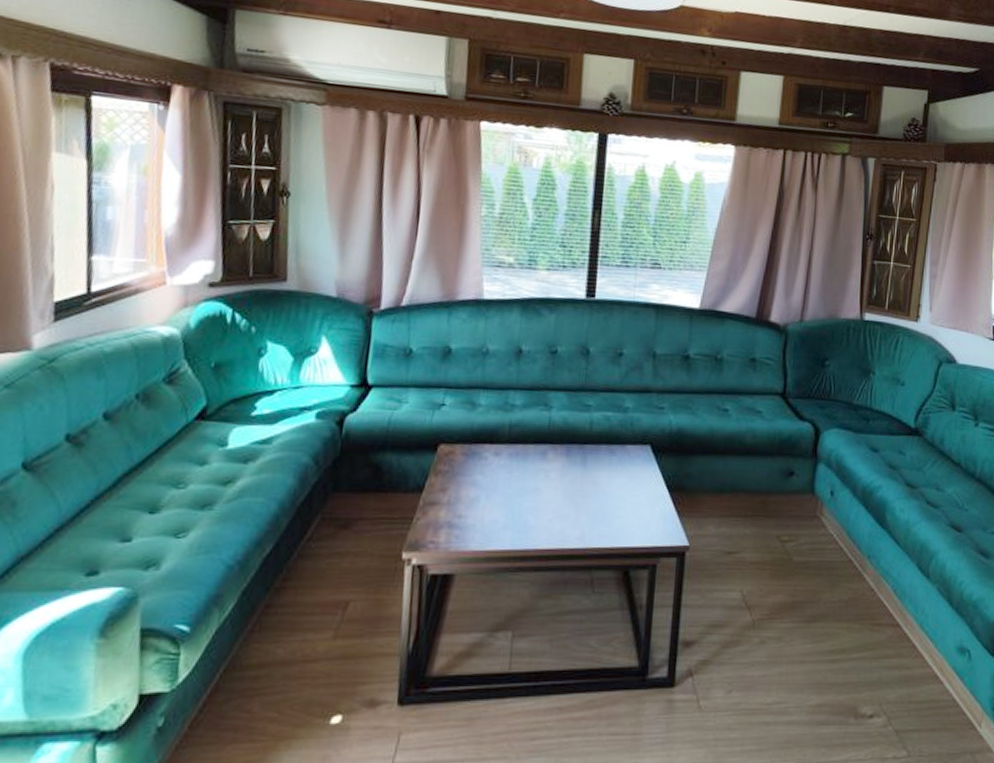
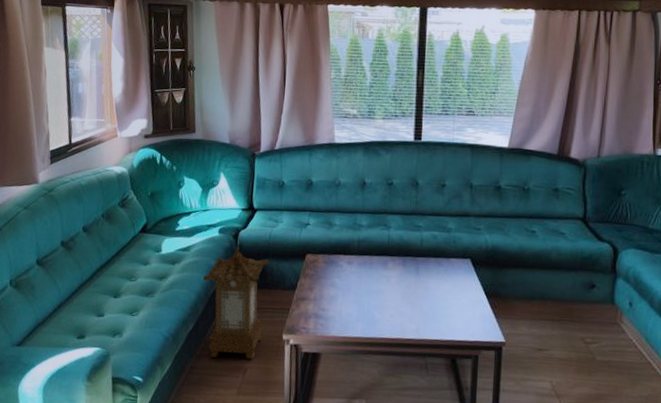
lantern: none [290,437,388,589] -> present [203,247,270,359]

